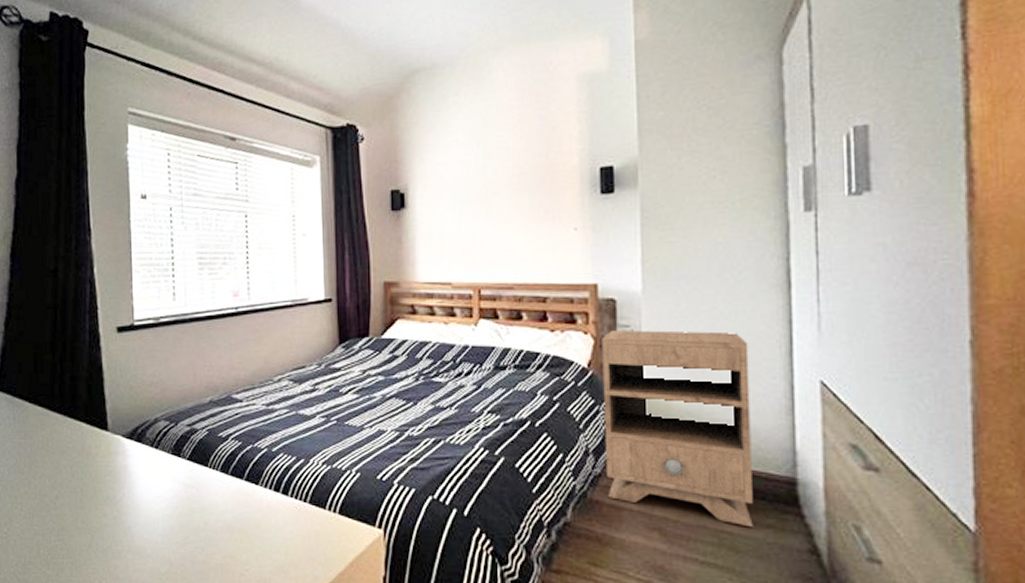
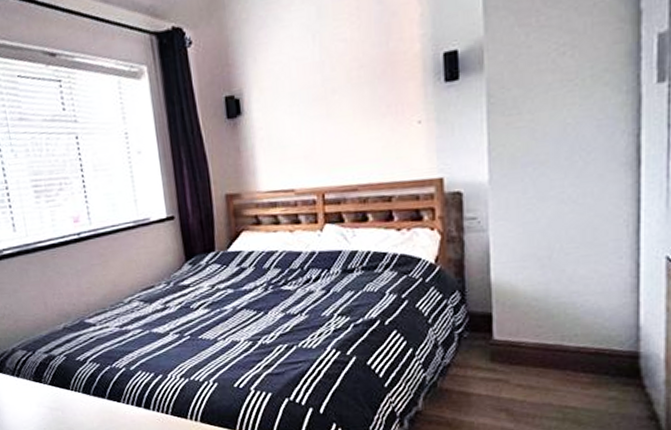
nightstand: present [602,329,753,528] -> none [448,215,596,401]

